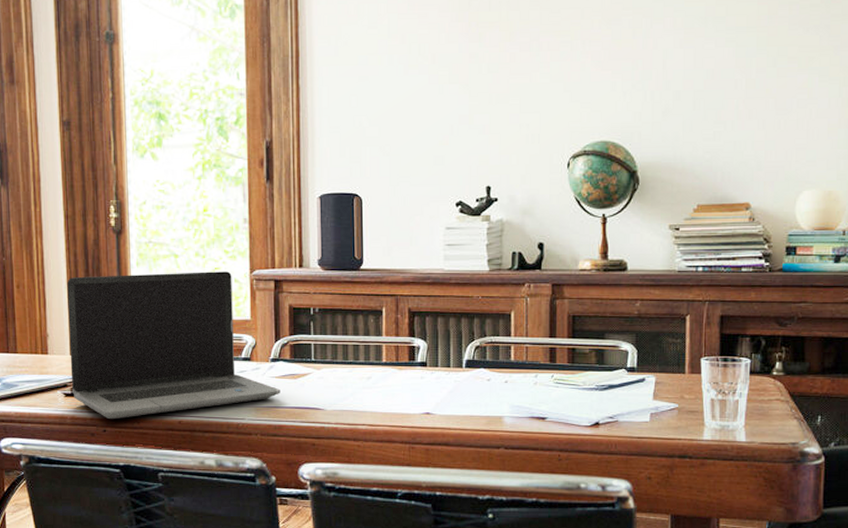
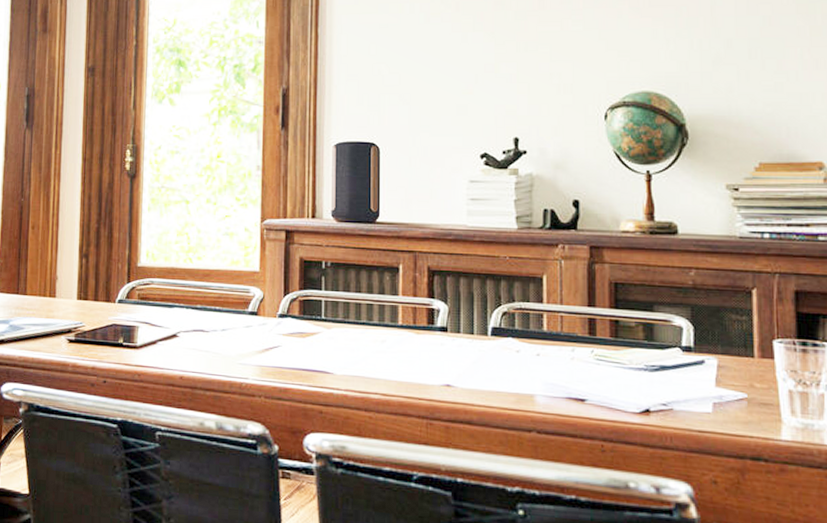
laptop computer: present [67,271,280,420] -> none [76,219,287,370]

